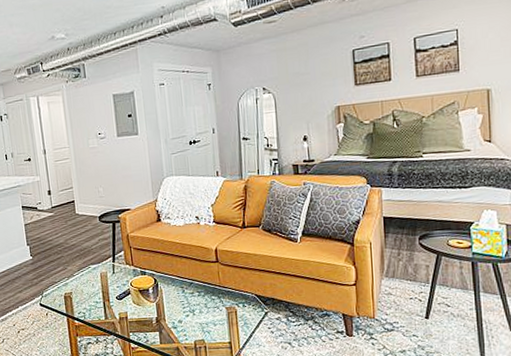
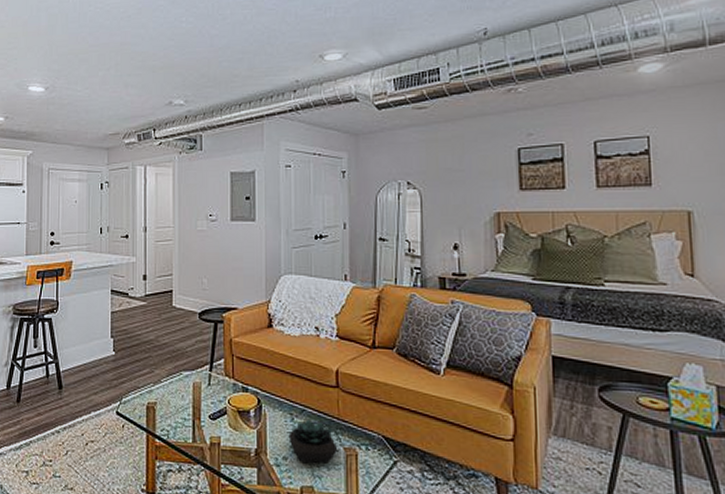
succulent plant: none [181,289,220,323] -> present [288,419,337,464]

